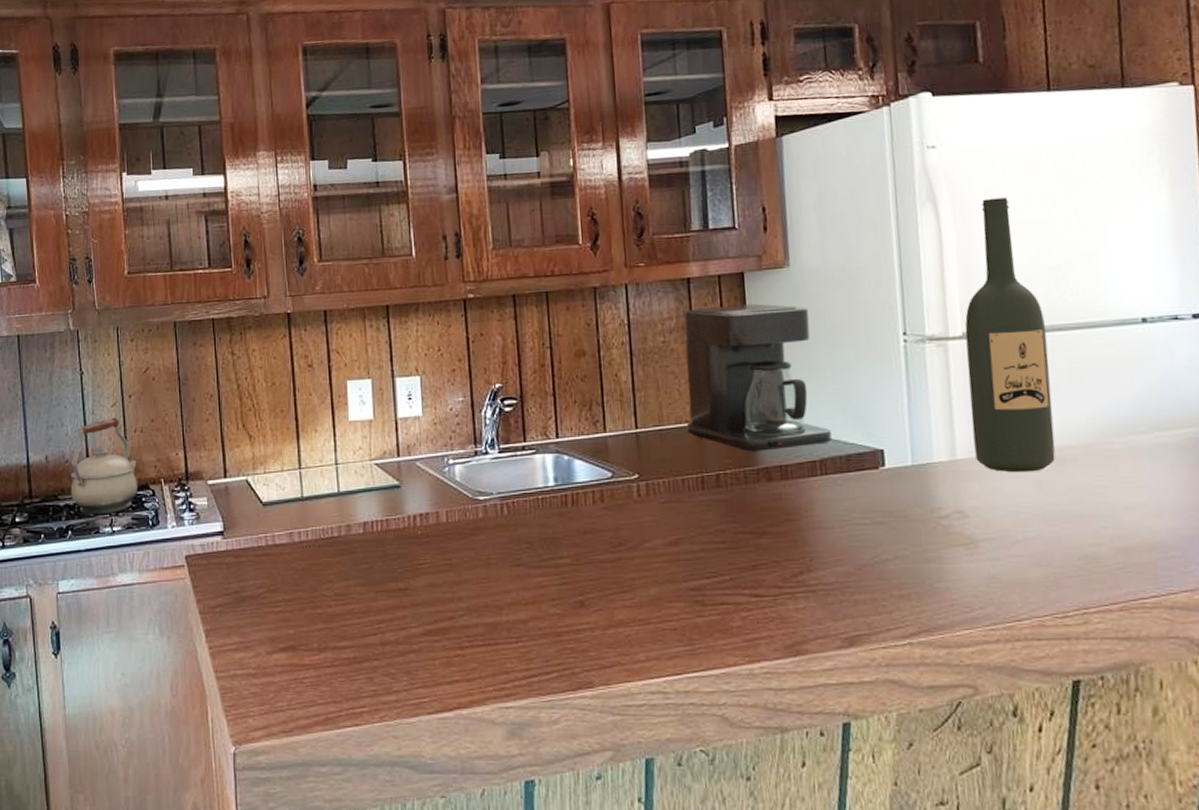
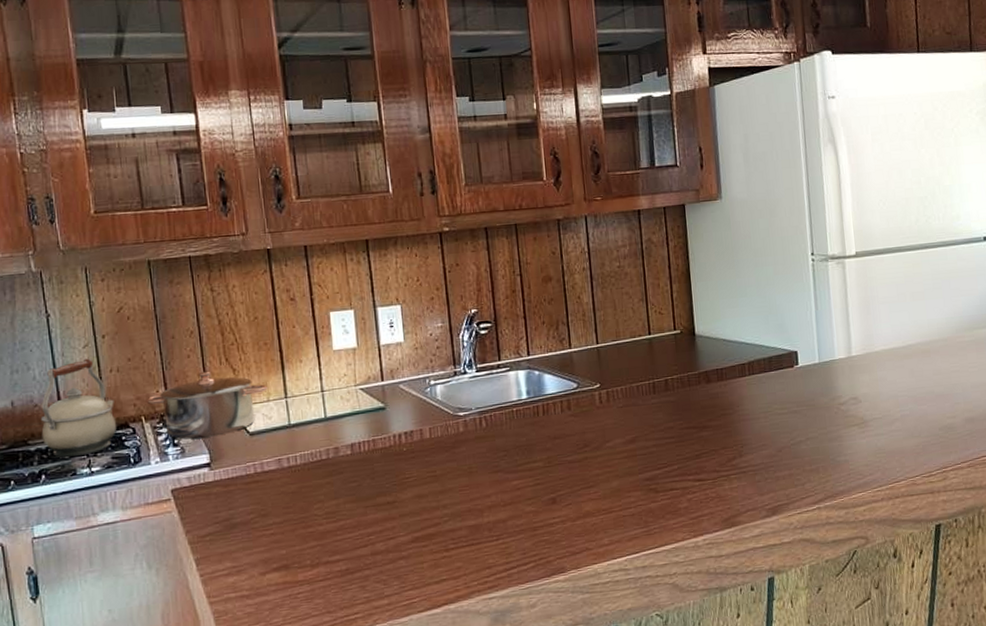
cooking pot: none [166,436,282,505] -> present [146,371,268,440]
coffee maker: present [685,303,833,452] -> none [636,231,758,359]
wine bottle: present [965,197,1056,473] -> none [857,140,924,364]

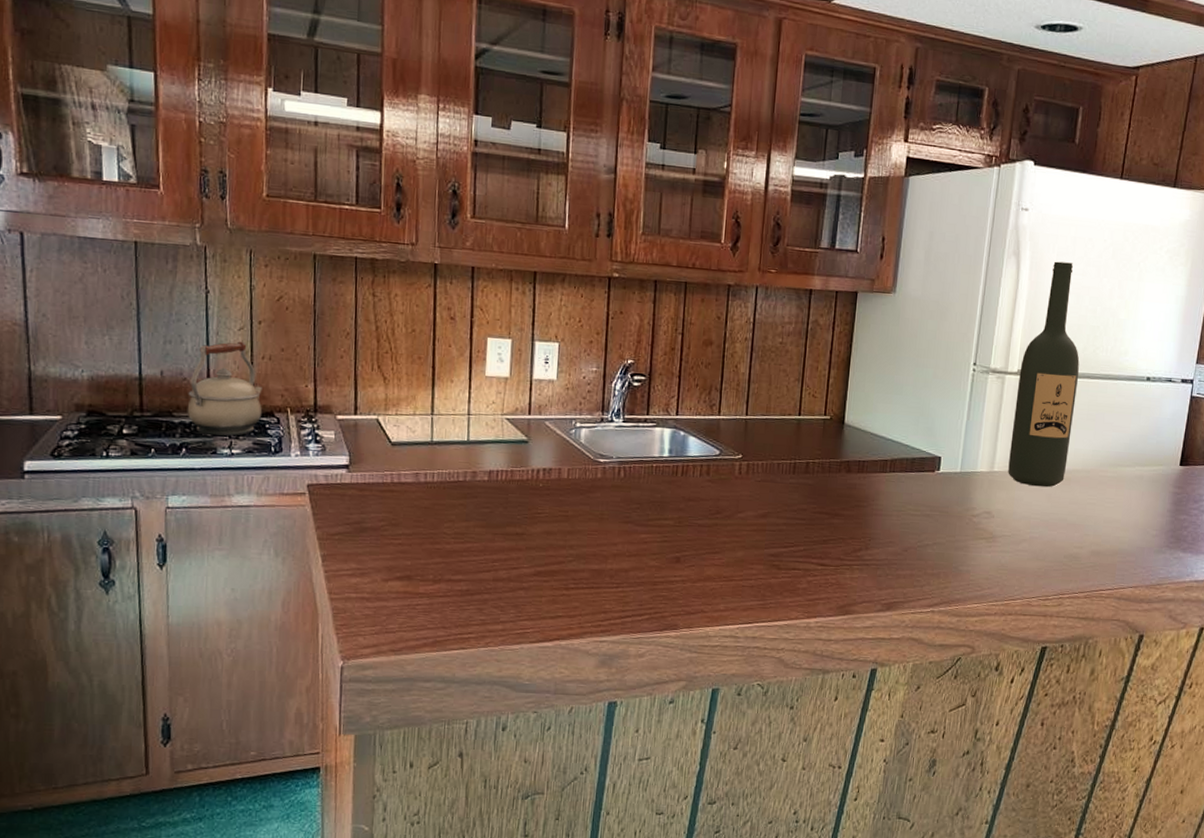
cooking pot: present [146,371,268,440] -> none [294,374,415,440]
wine bottle: none [857,140,924,364] -> present [1008,261,1080,488]

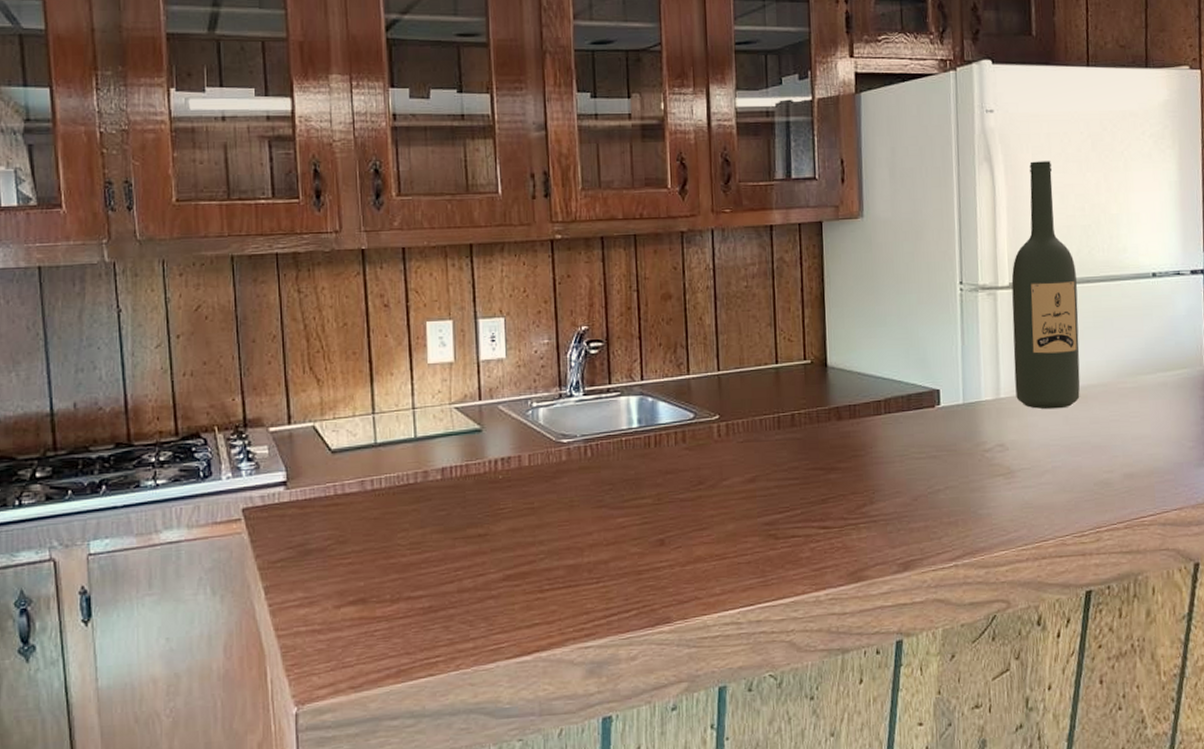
kettle: present [187,341,263,437] -> none [104,359,188,468]

